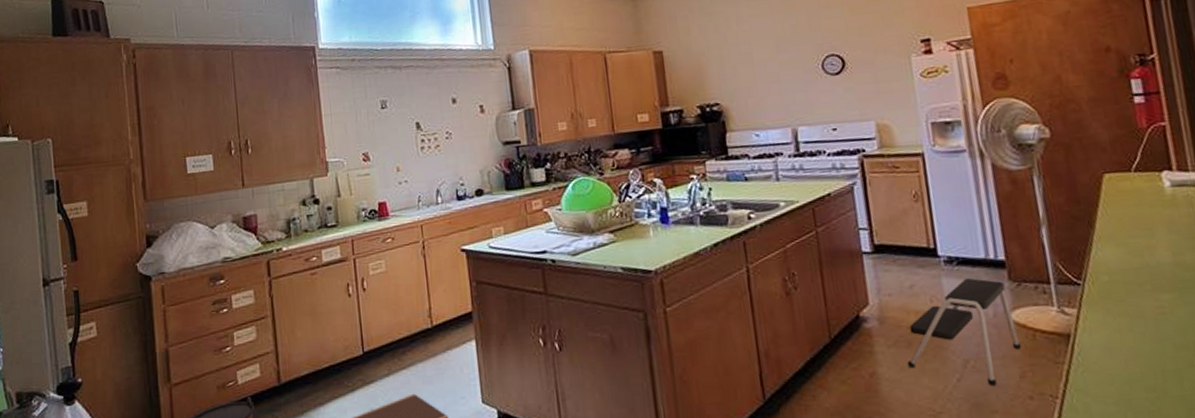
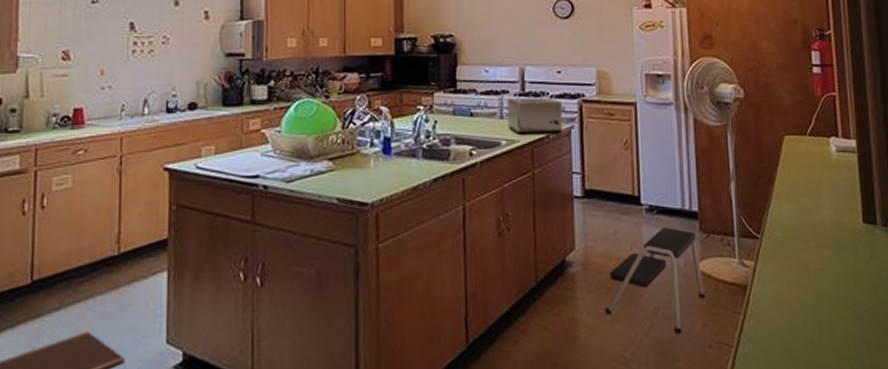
toaster: none [782,156,844,195] -> present [507,98,563,135]

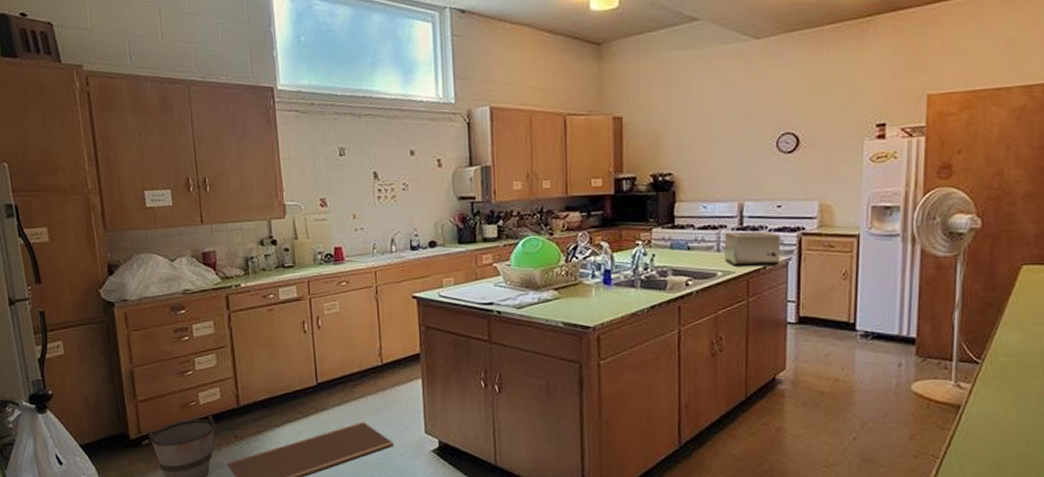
step stool: present [605,228,706,334] -> none [811,352,916,444]

